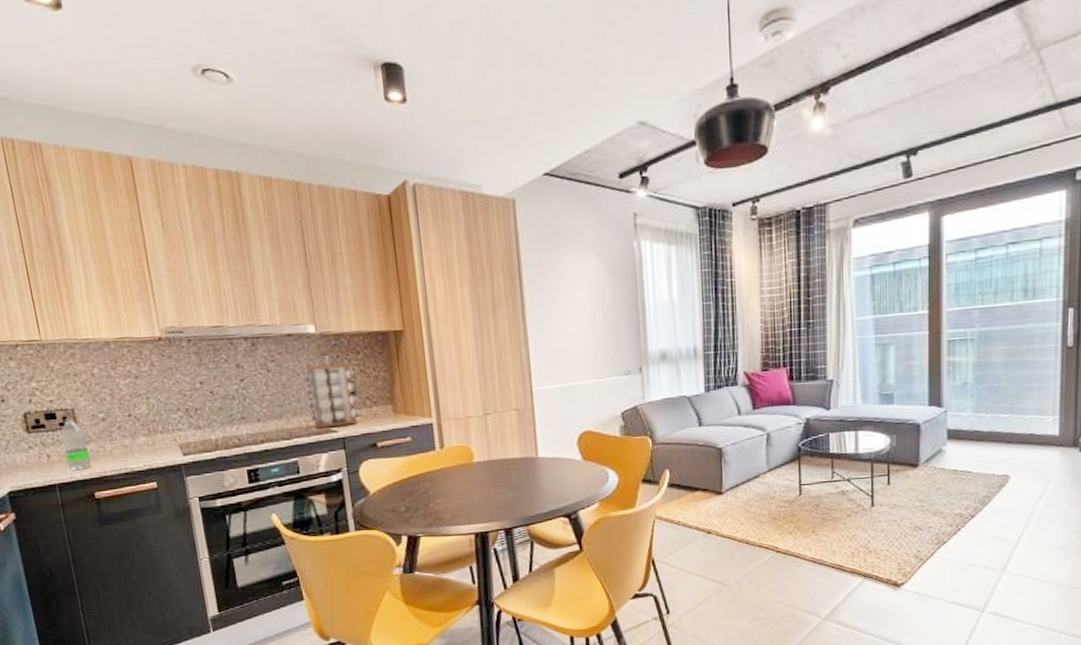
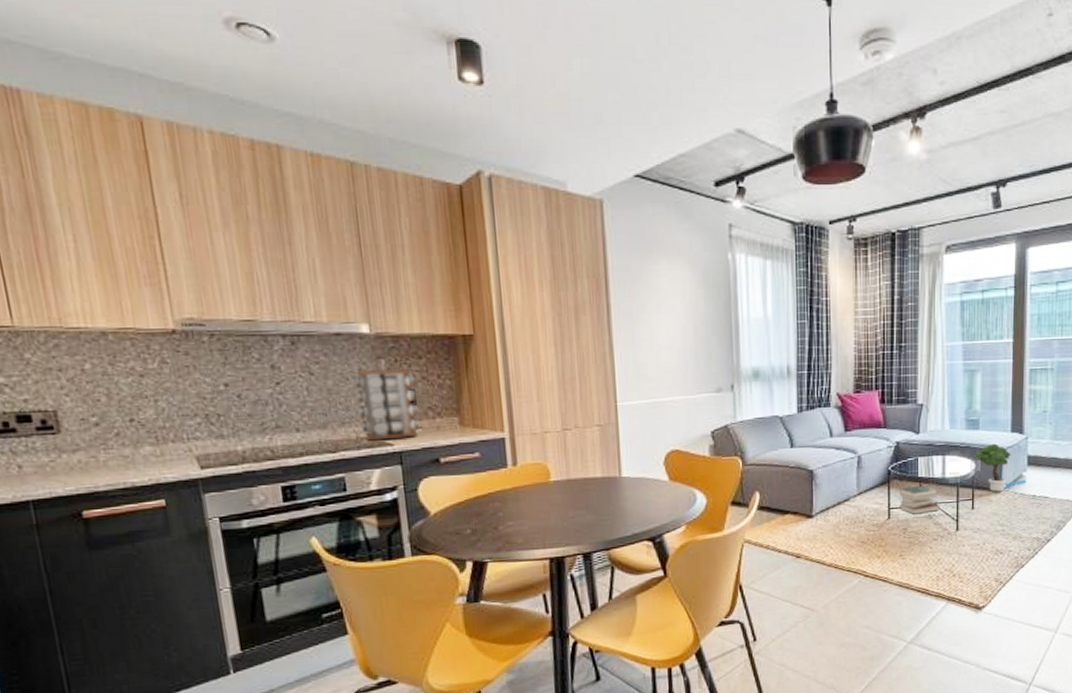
bottle: present [60,418,92,471] -> none [36,422,79,485]
books: none [811,461,854,491] -> present [900,485,940,515]
potted tree: none [890,417,947,467] -> present [975,443,1027,492]

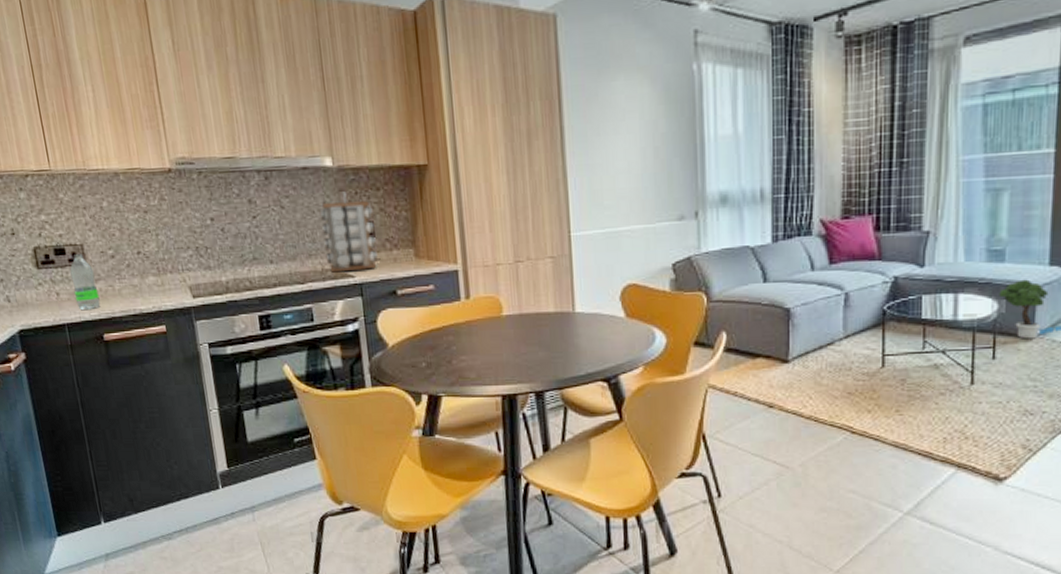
bottle: none [36,422,79,485] -> present [69,254,101,311]
books: present [900,485,940,515] -> none [897,328,950,363]

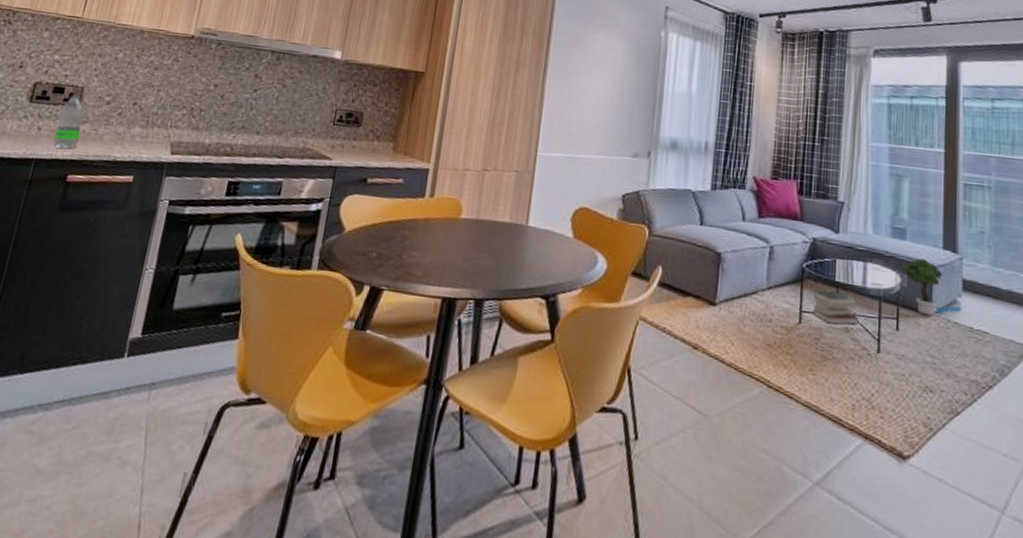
spice rack: present [320,190,378,273] -> none [309,81,366,155]
books: none [897,328,950,363] -> present [813,290,859,326]

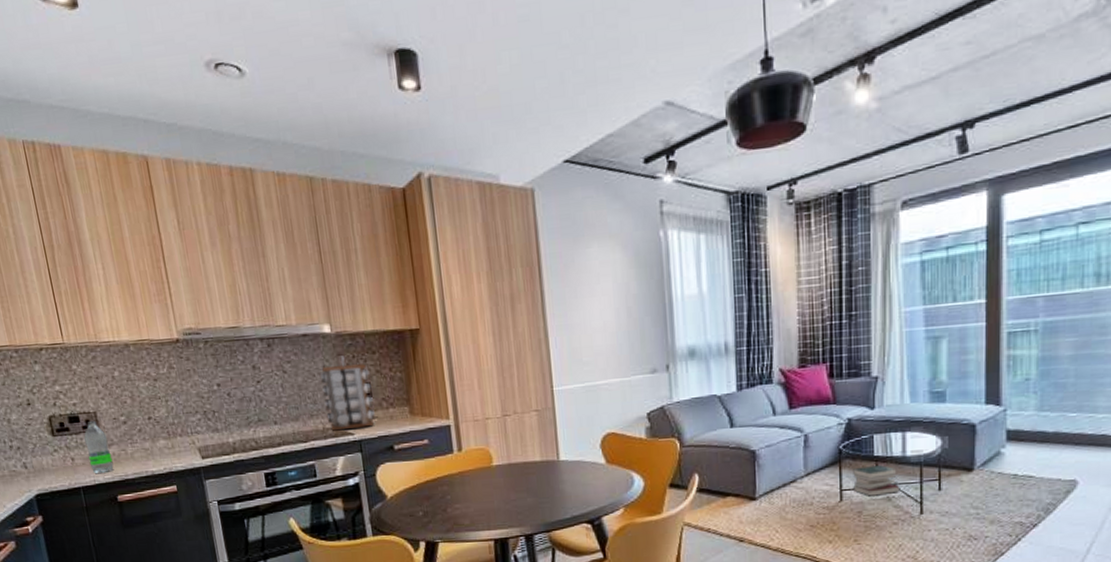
spice rack: none [309,81,366,155] -> present [320,354,375,431]
potted tree: present [901,258,962,316] -> none [942,417,1006,472]

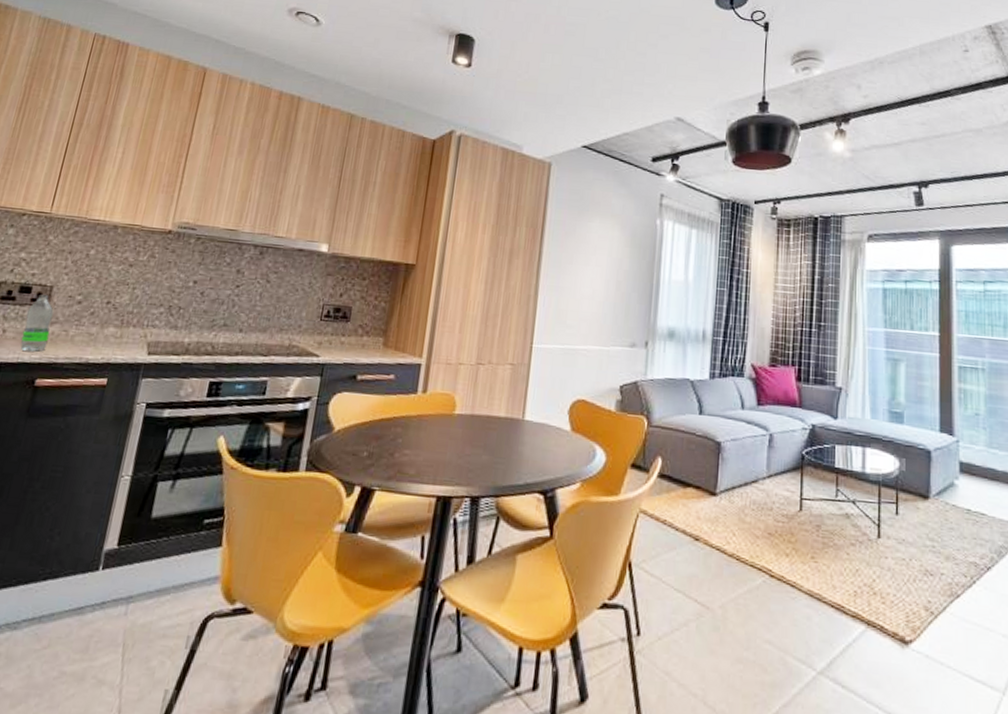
spice rack: present [320,354,375,431] -> none [295,275,354,352]
books: present [853,464,900,496] -> none [813,477,859,511]

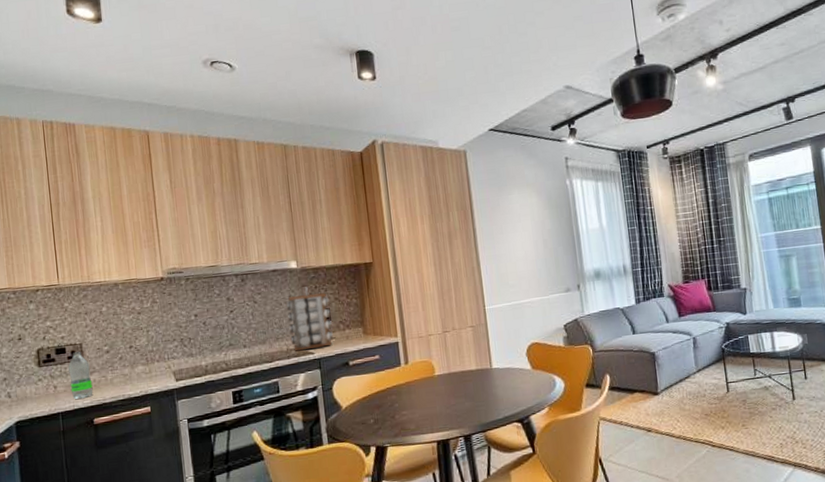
spice rack: none [295,275,354,352] -> present [286,285,333,351]

